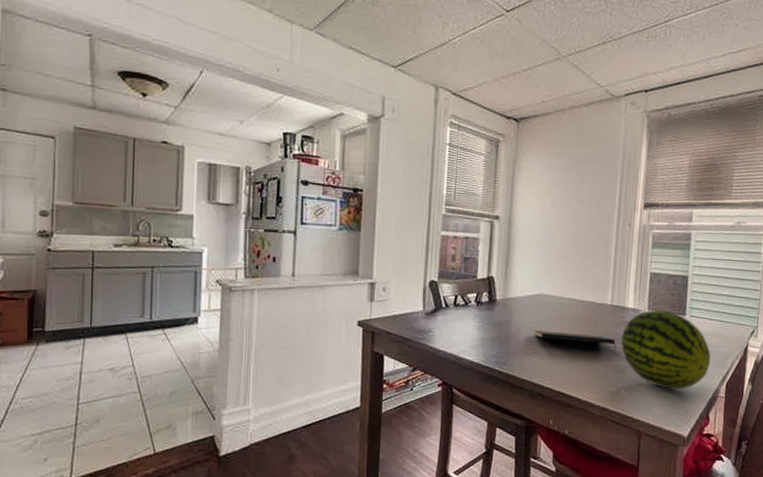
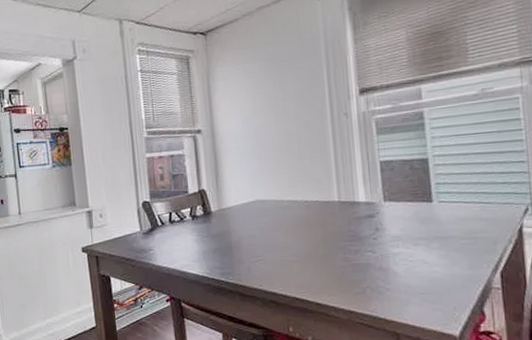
notepad: present [534,330,616,354] -> none [256,235,353,252]
fruit: present [621,309,711,390] -> none [357,198,475,285]

